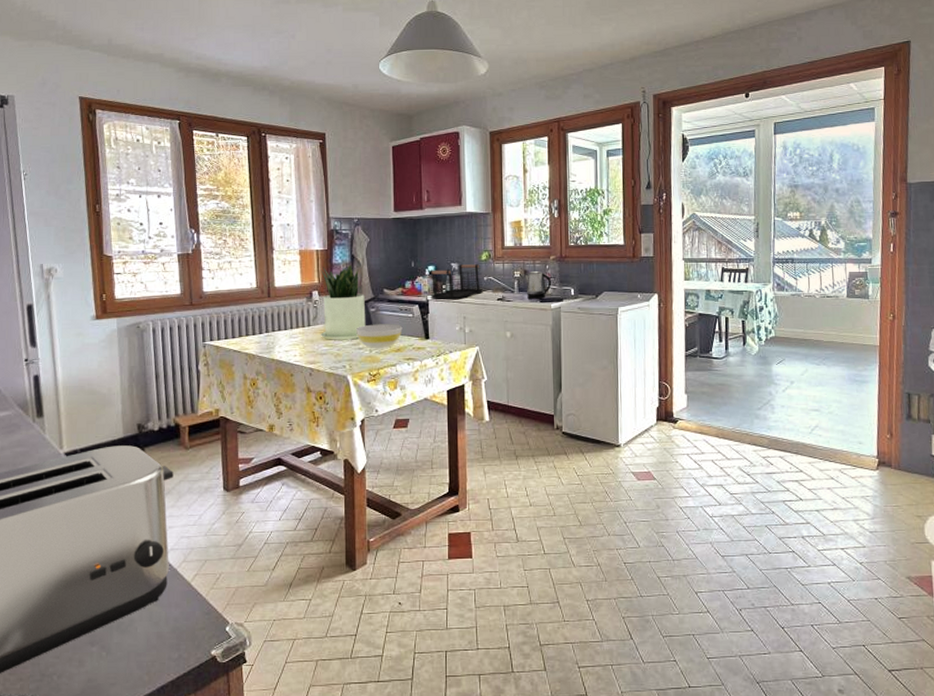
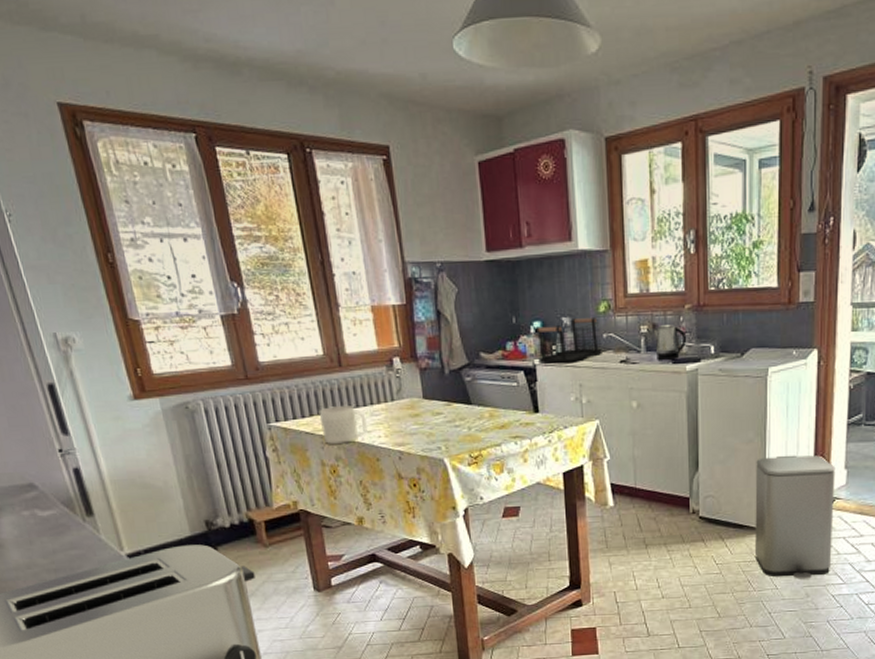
mug: none [247,329,287,361] -> present [318,406,368,444]
planter: present [320,264,366,340] -> none [401,322,462,417]
bowl: present [355,324,403,349] -> none [449,395,506,427]
pedal bin: none [610,380,678,492] -> present [755,455,836,579]

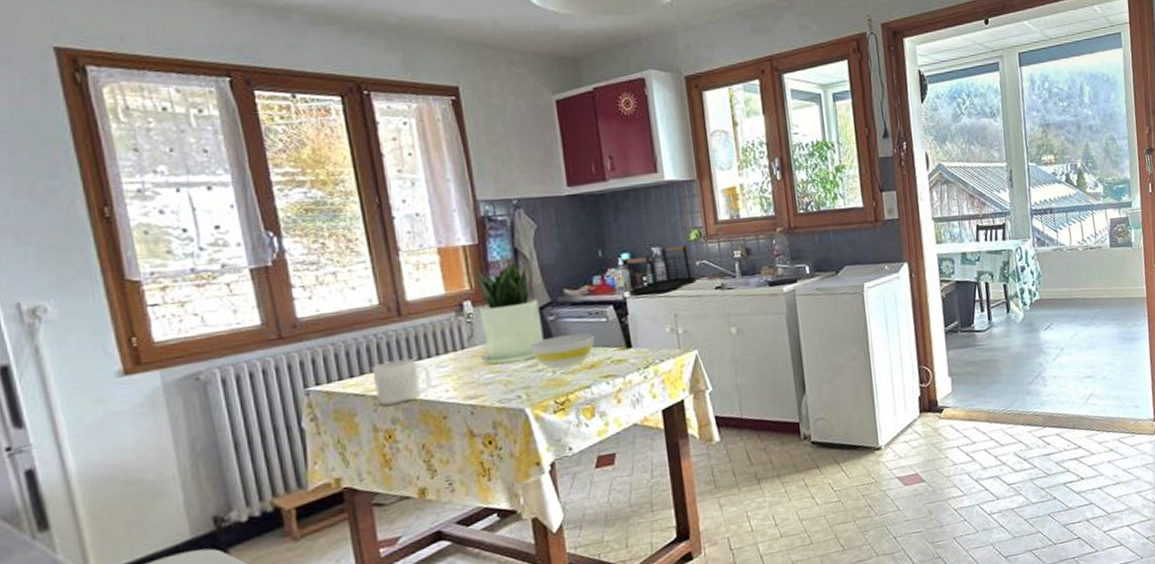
planter: none [401,322,462,417] -> present [472,260,544,365]
bowl: none [449,395,506,427] -> present [529,333,595,370]
kettle: present [653,325,687,361] -> none [746,248,782,285]
pedal bin: present [755,455,836,579] -> none [862,365,949,498]

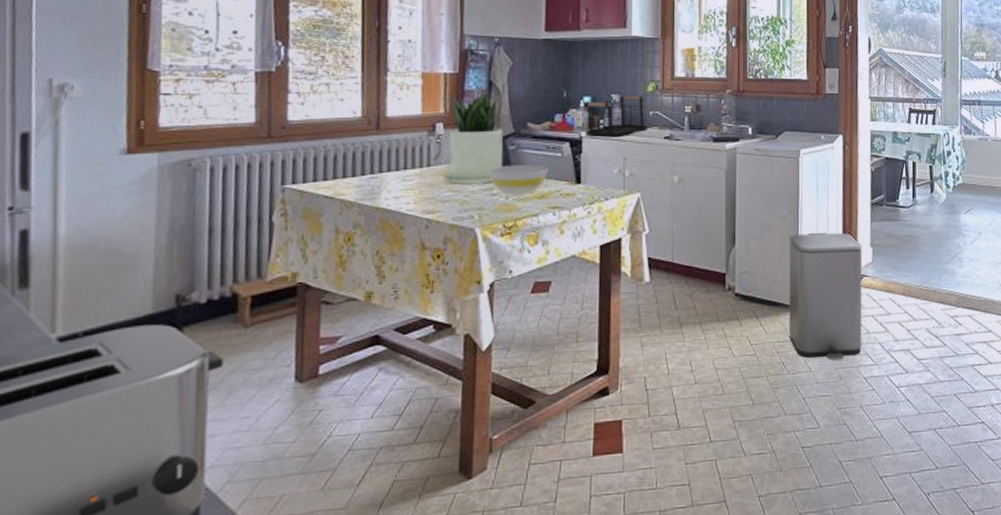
mug: present [371,358,433,406] -> none [343,170,397,209]
pedal bin: none [862,365,949,498] -> present [789,232,863,361]

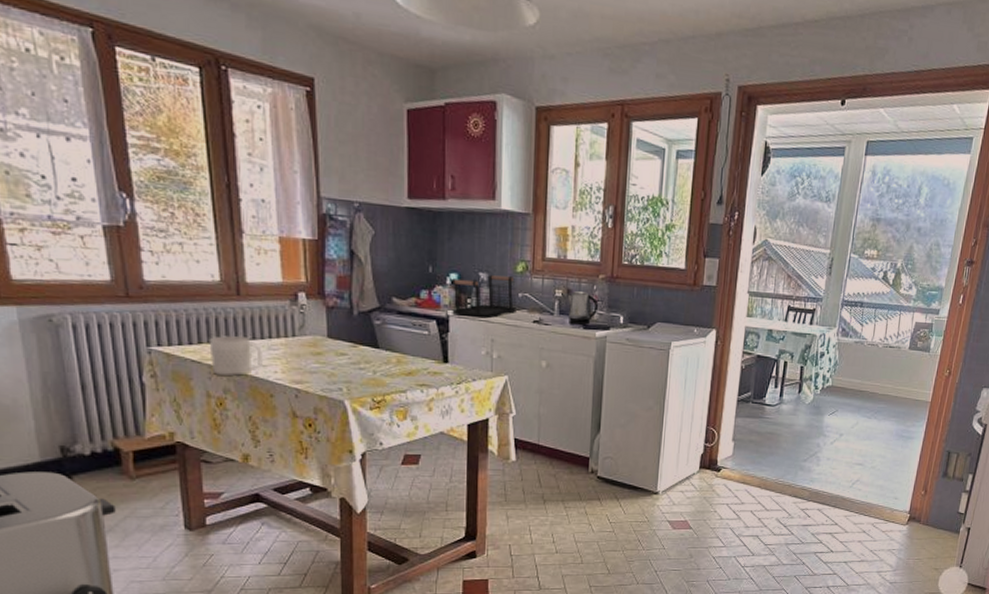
mug: none [343,170,397,209] -> present [209,336,264,376]
planter: present [442,92,504,184] -> none [308,262,369,358]
bowl: present [489,165,549,195] -> none [355,340,416,371]
kettle: none [696,107,727,139] -> present [567,291,599,326]
pedal bin: present [789,232,863,361] -> none [646,424,724,541]

